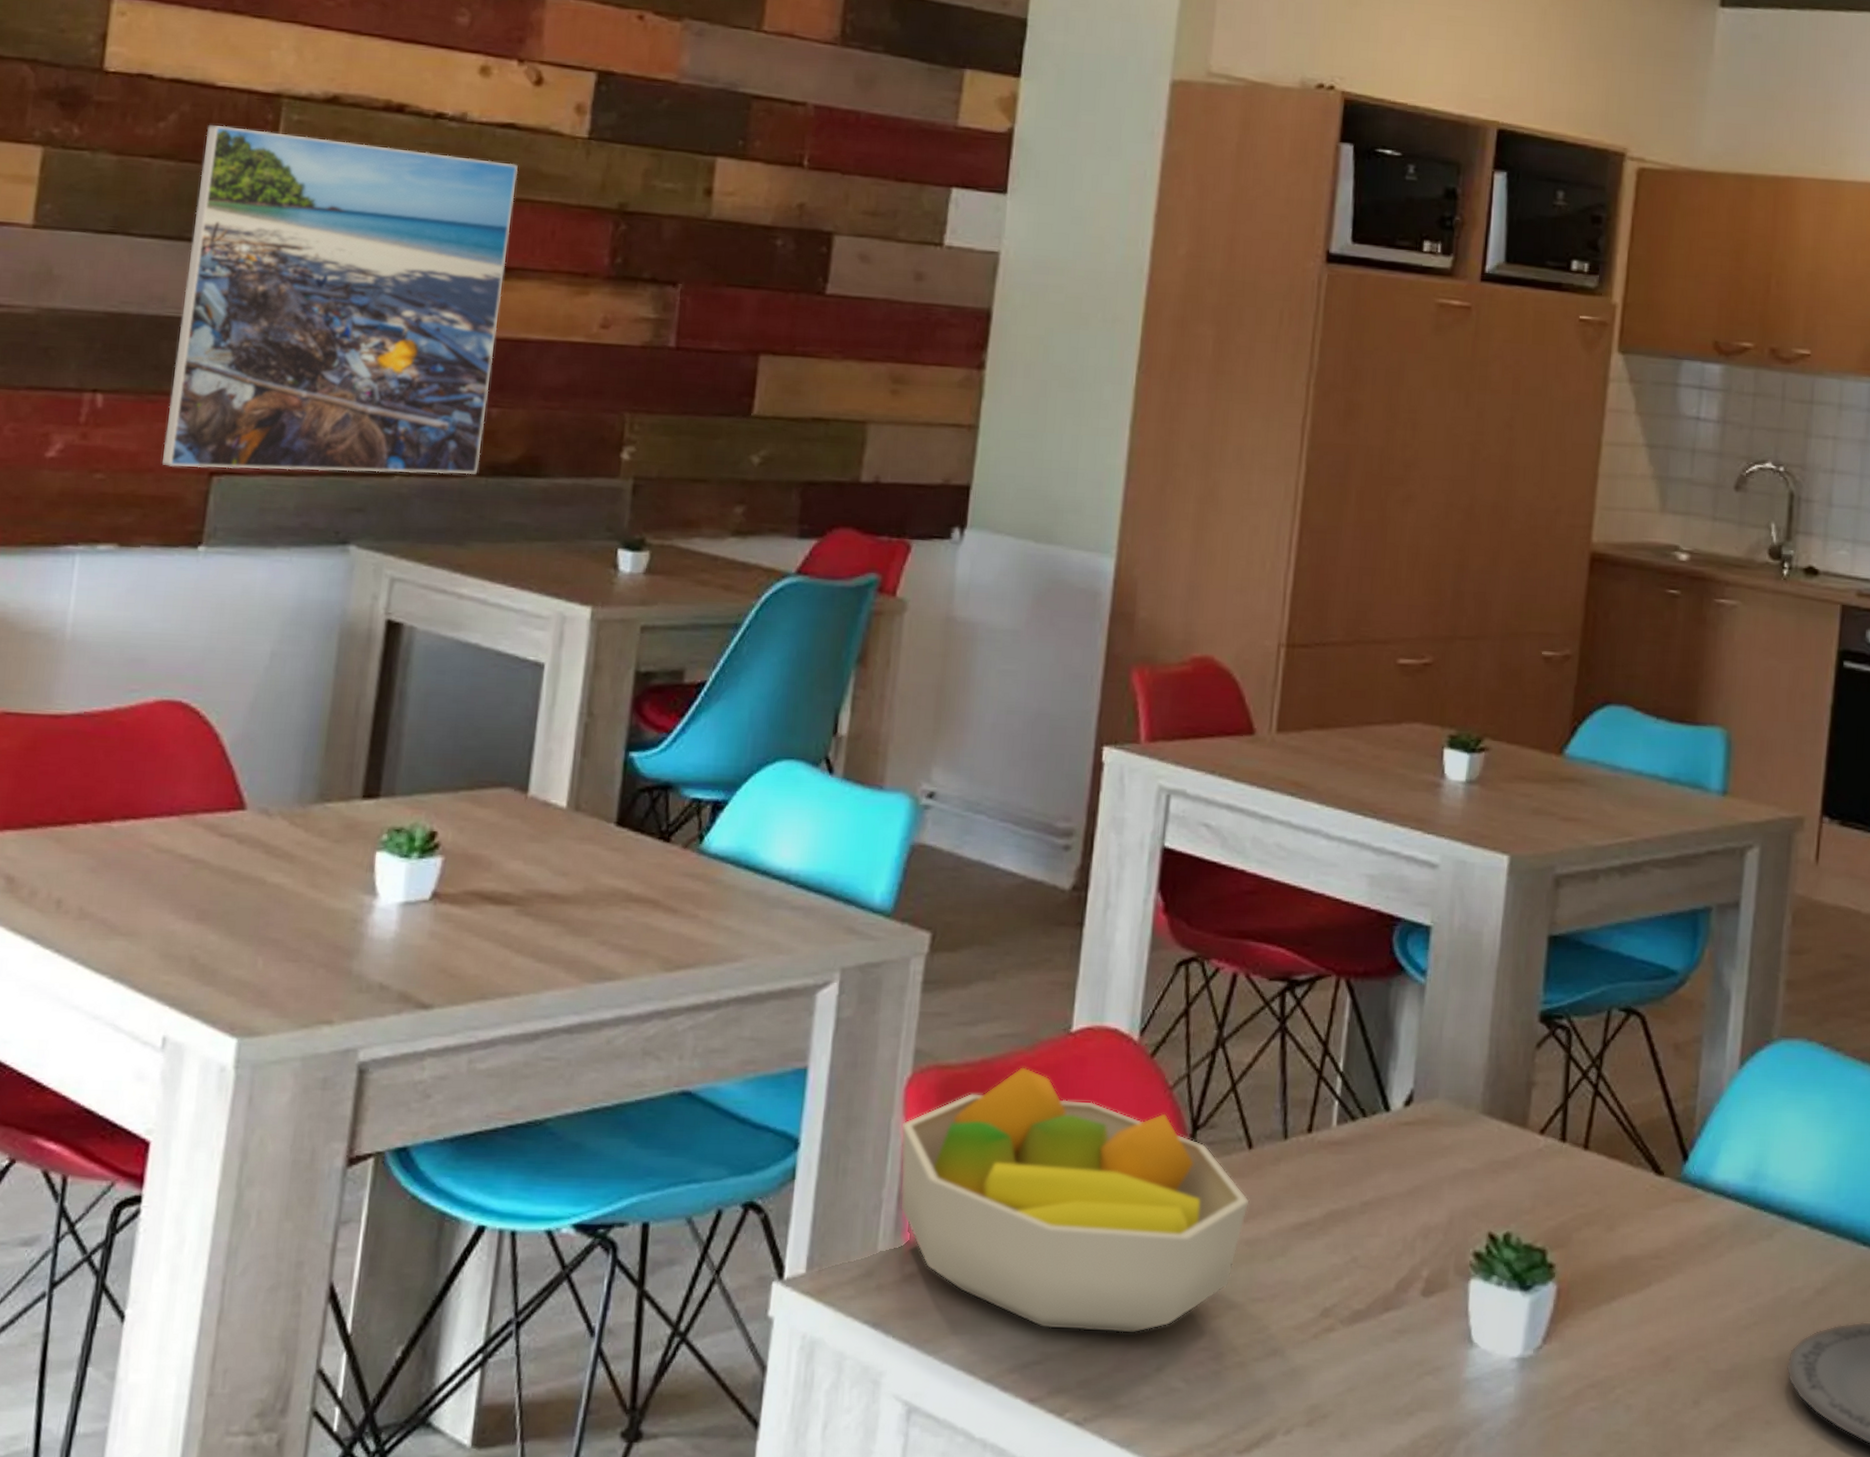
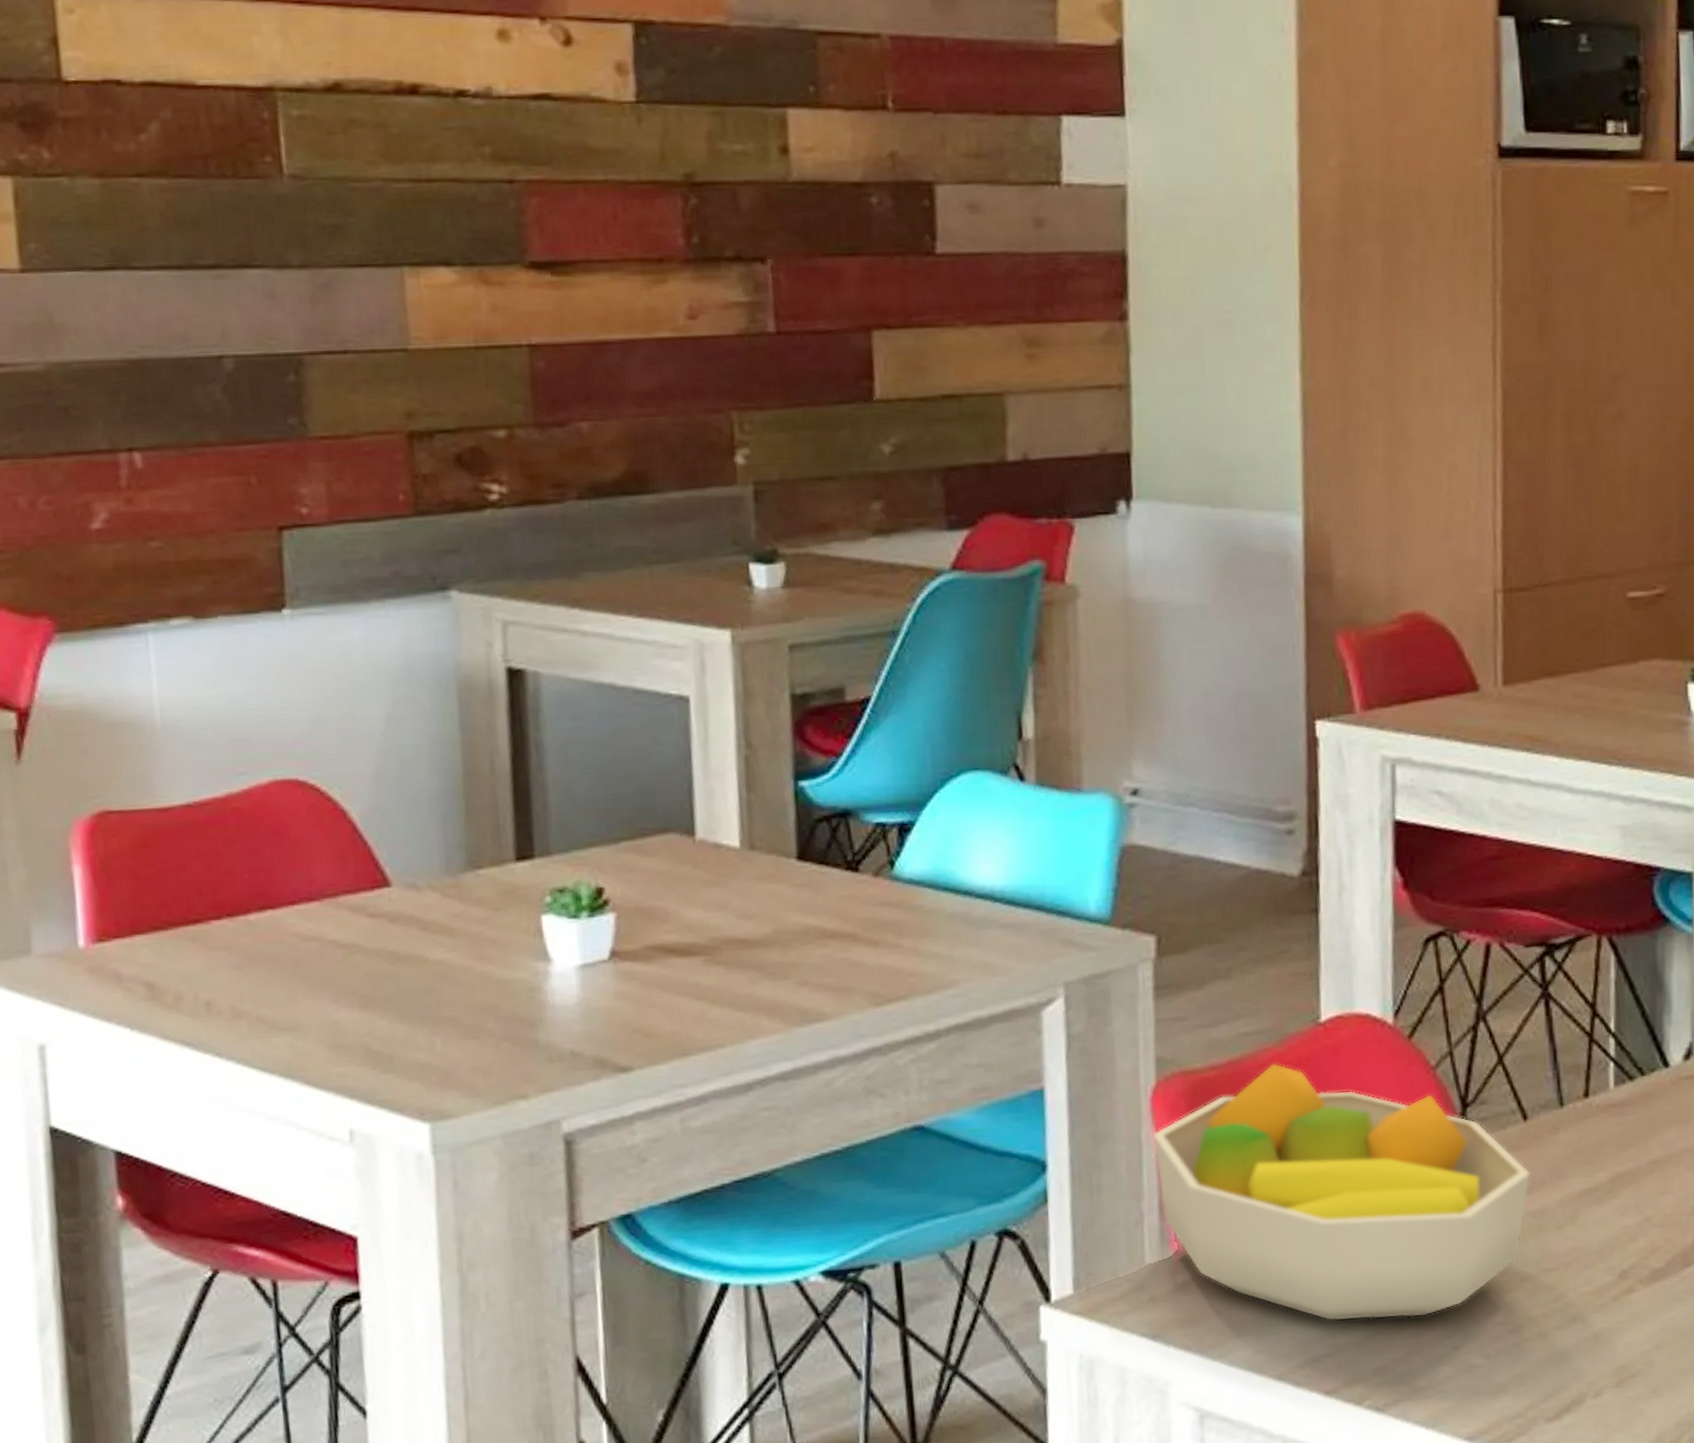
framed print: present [162,124,518,475] -> none [196,130,578,525]

